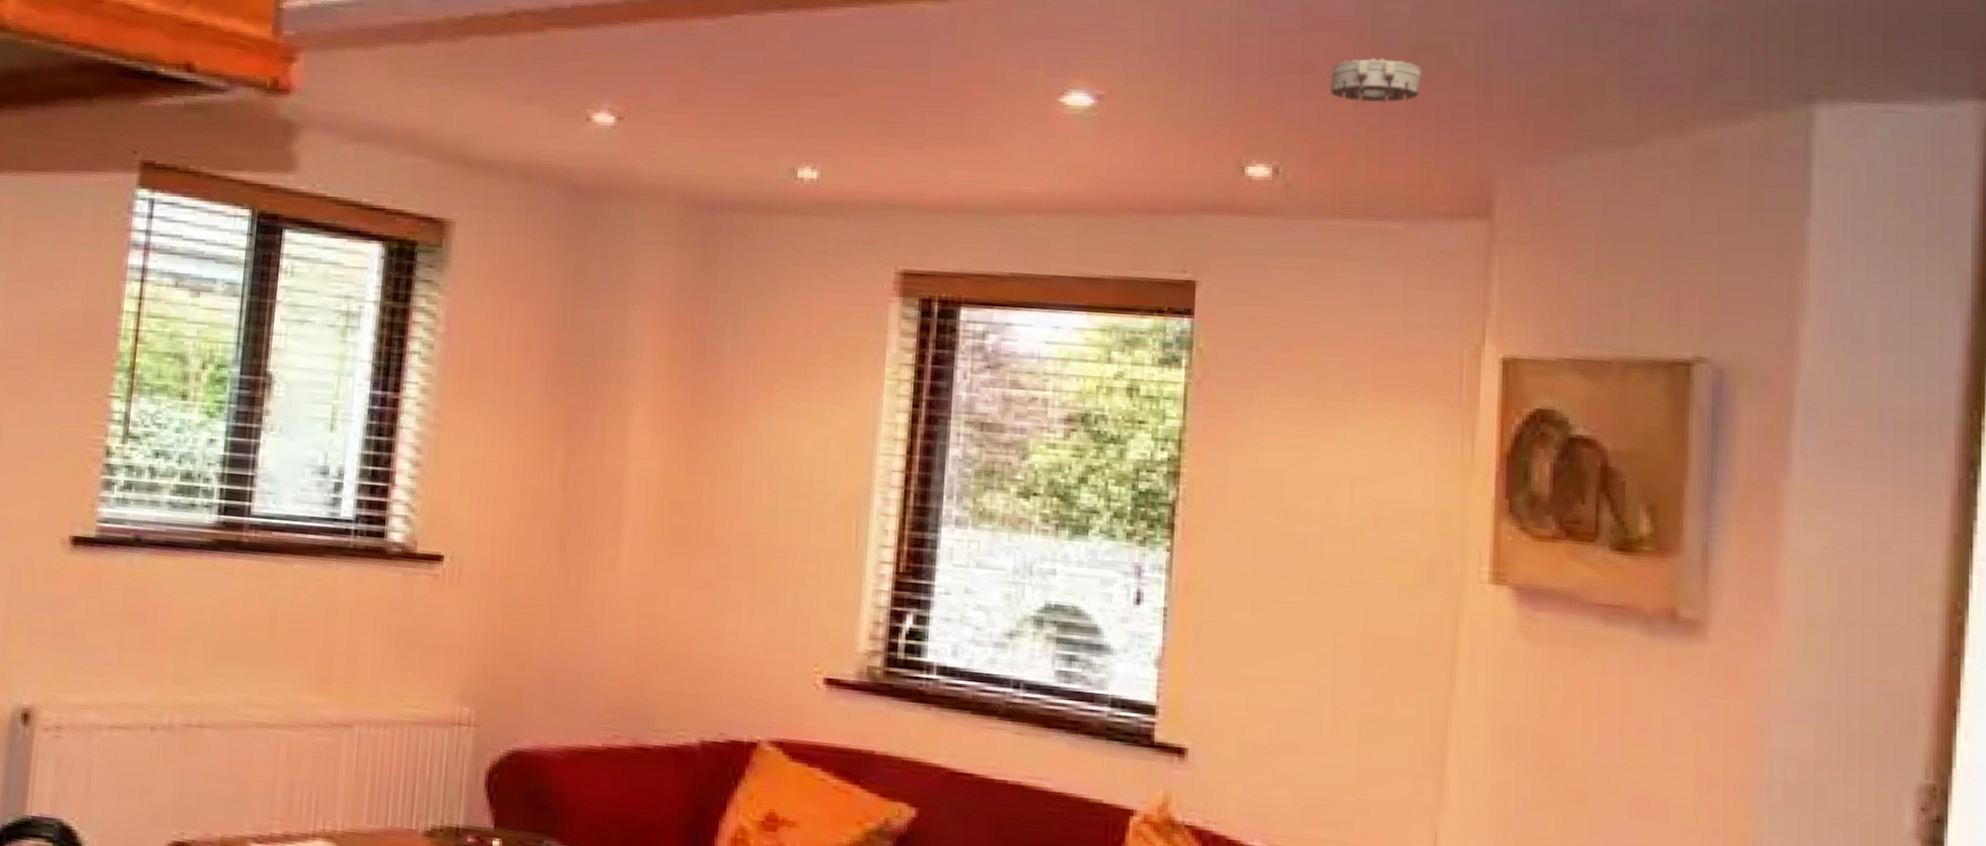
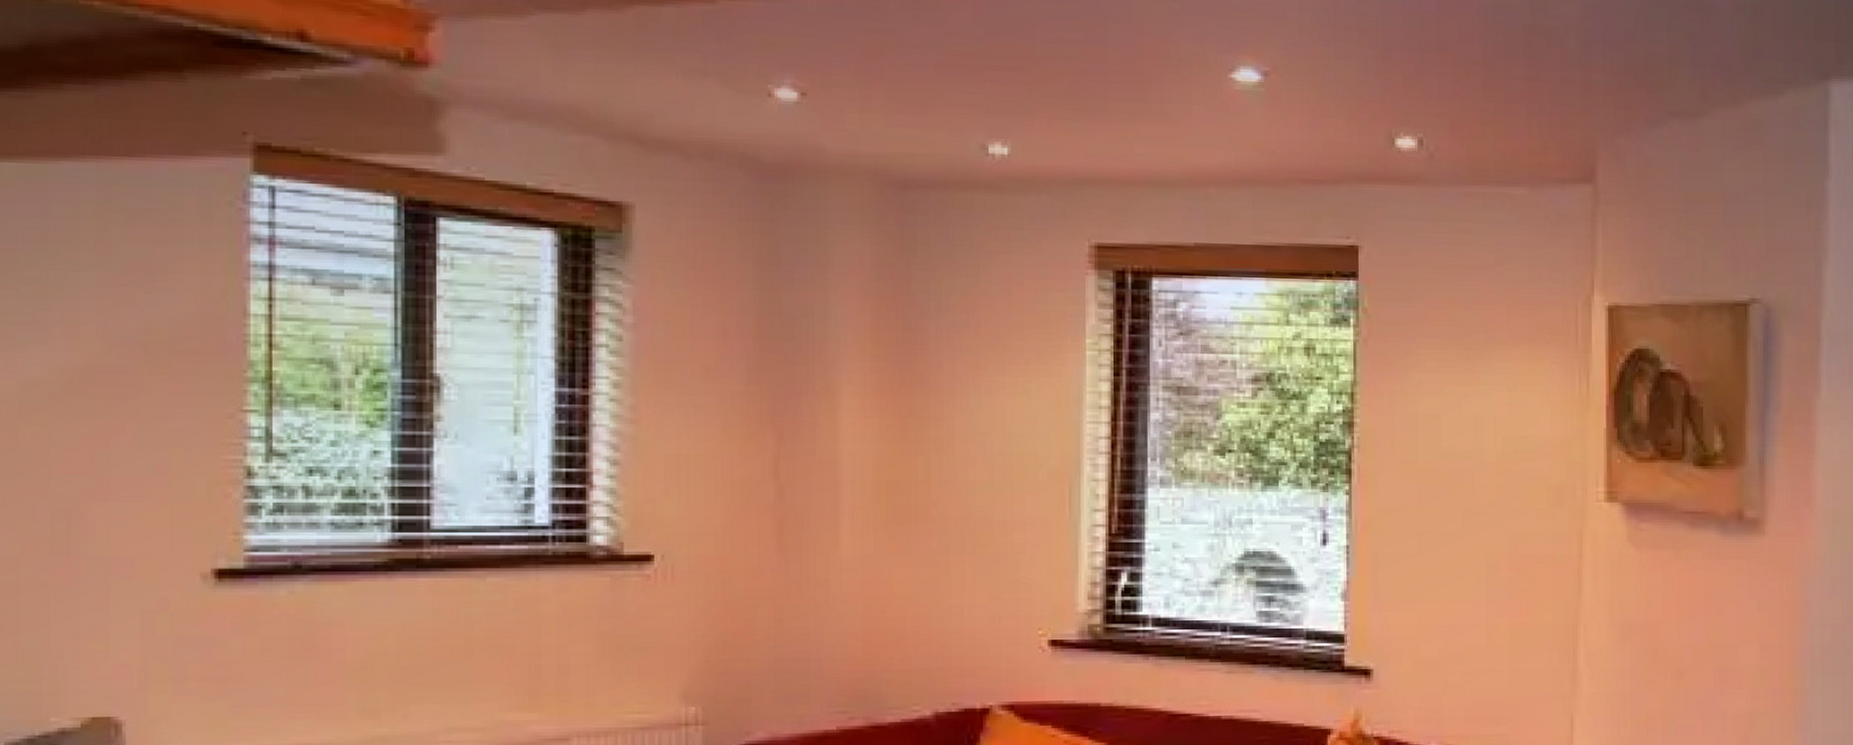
smoke detector: present [1330,57,1422,102] -> none [1462,38,1536,79]

